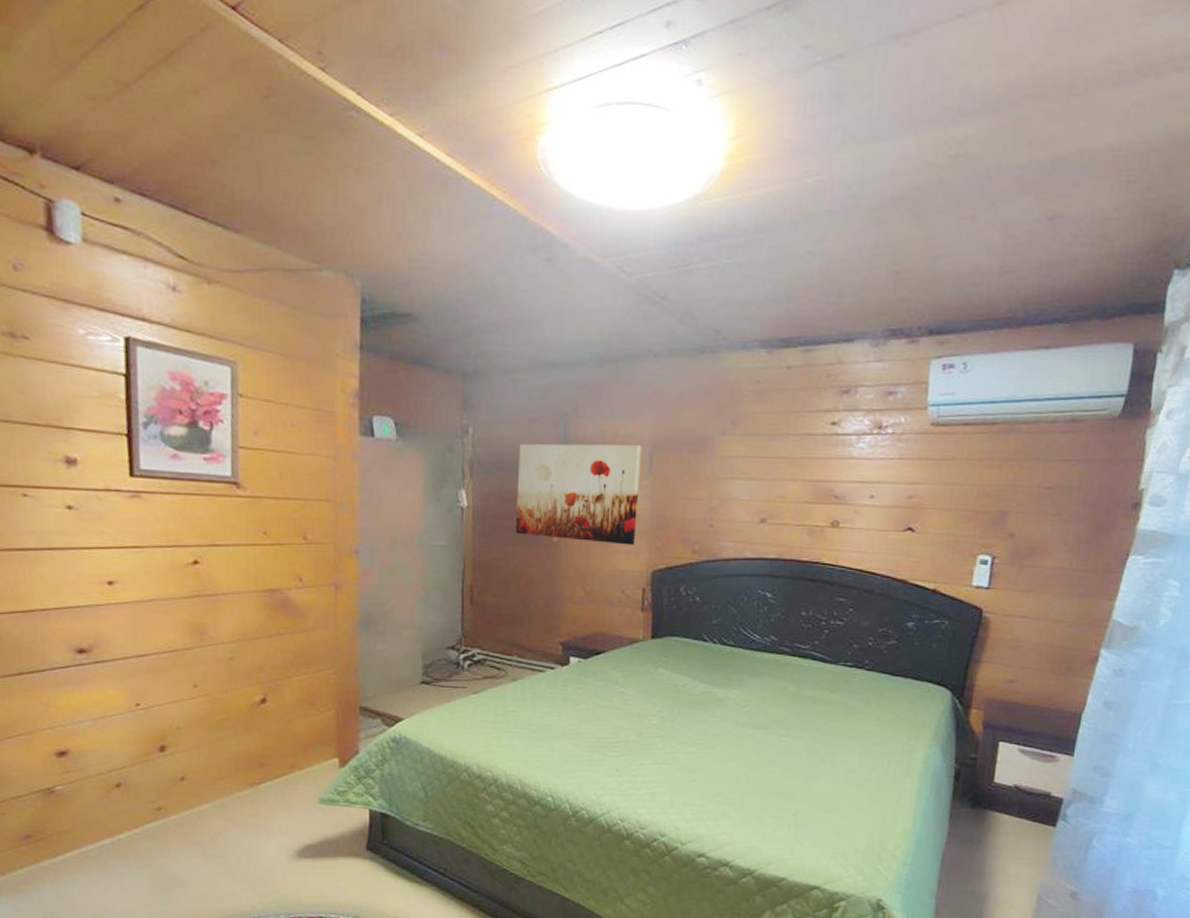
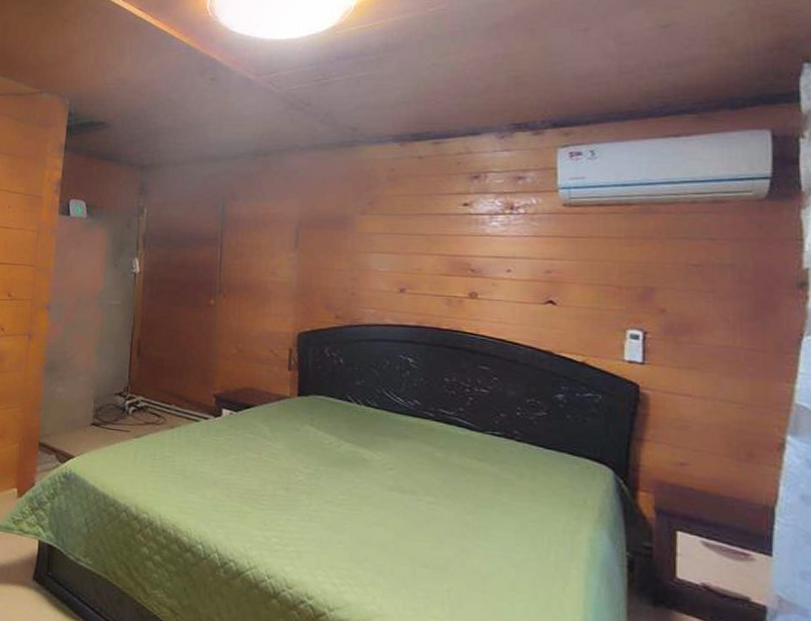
wall art: present [515,443,642,545] -> none [178,221,289,309]

